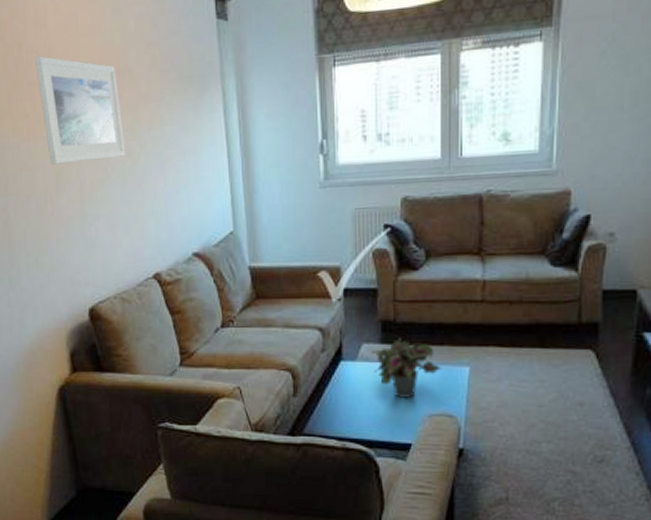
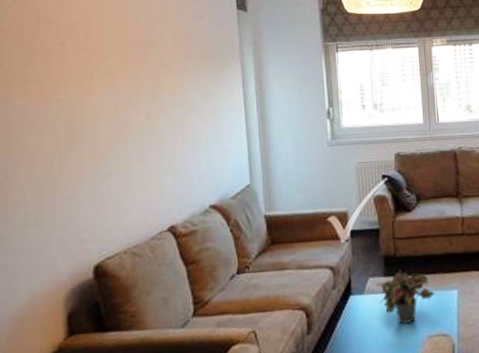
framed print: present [35,56,125,164] -> none [54,28,144,125]

